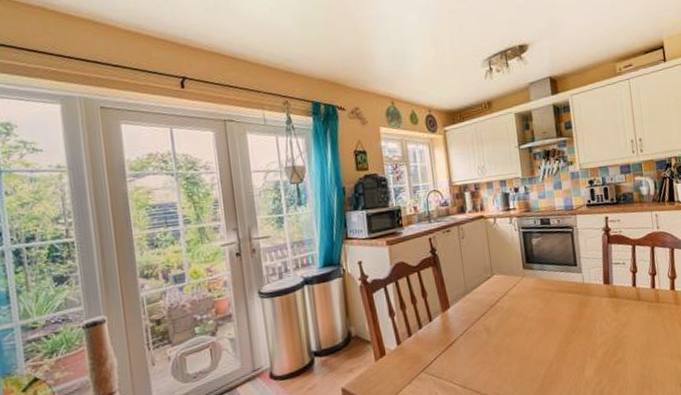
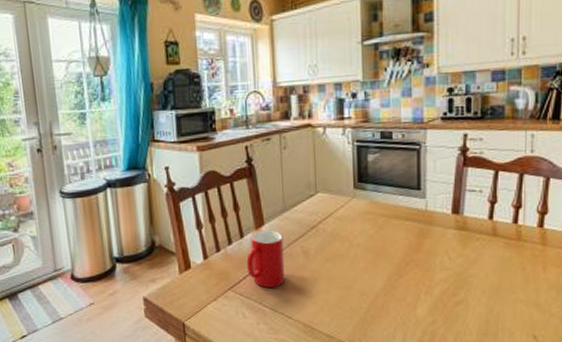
cup: none [436,311,472,366] -> present [246,230,285,288]

